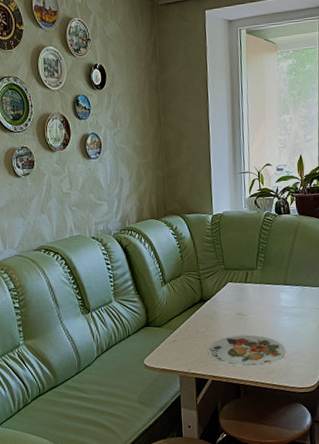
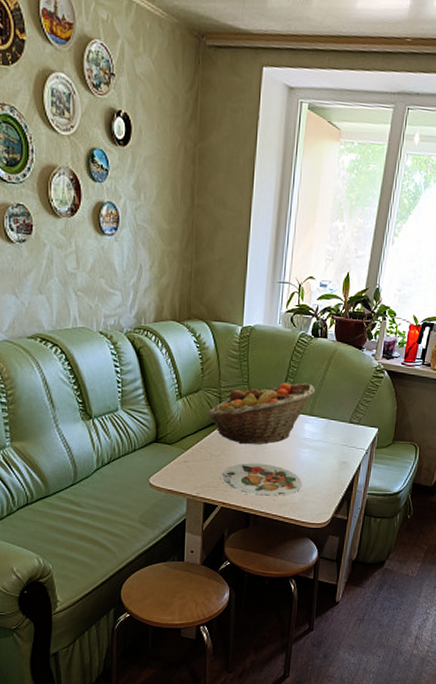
fruit basket: none [190,256,285,320] -> present [207,383,315,445]

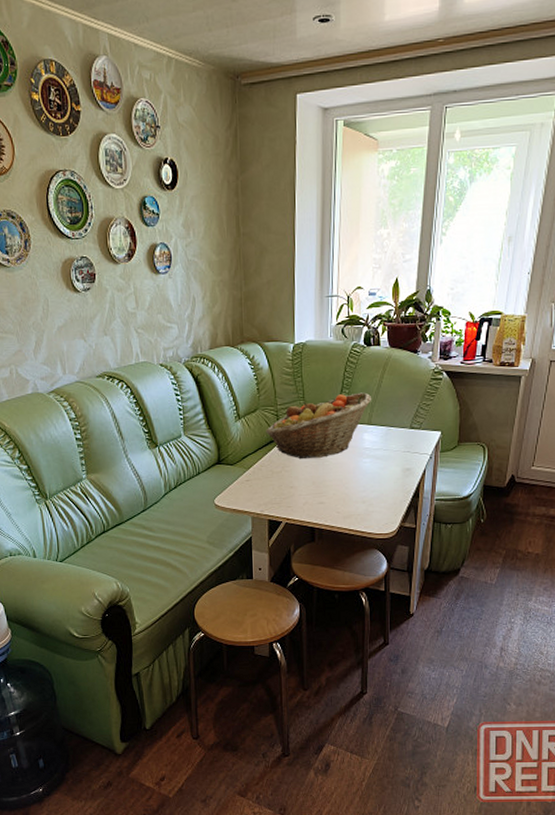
plate: present [220,463,302,497] -> none [283,476,366,510]

